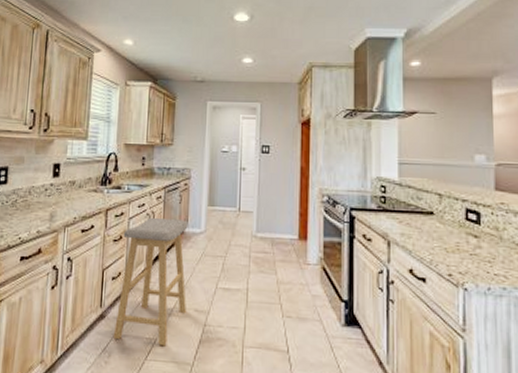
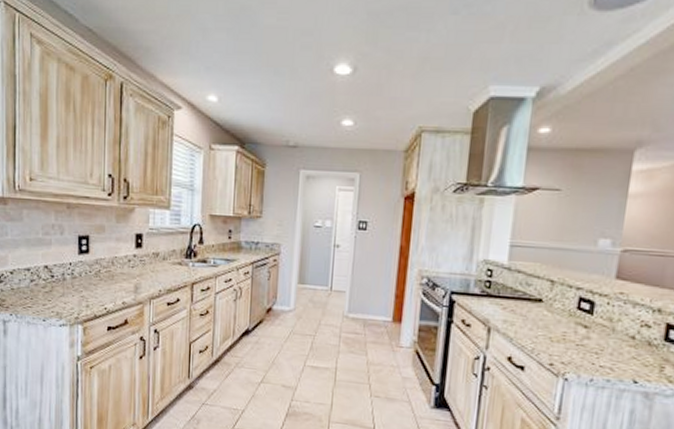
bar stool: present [113,217,188,347] -> none [201,293,277,418]

